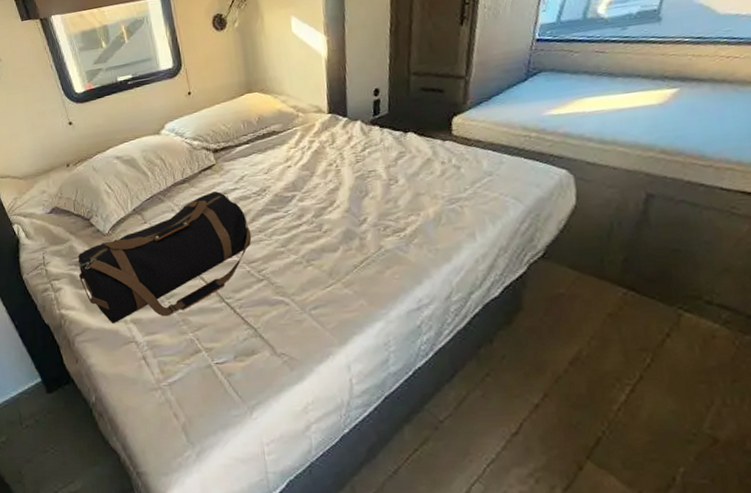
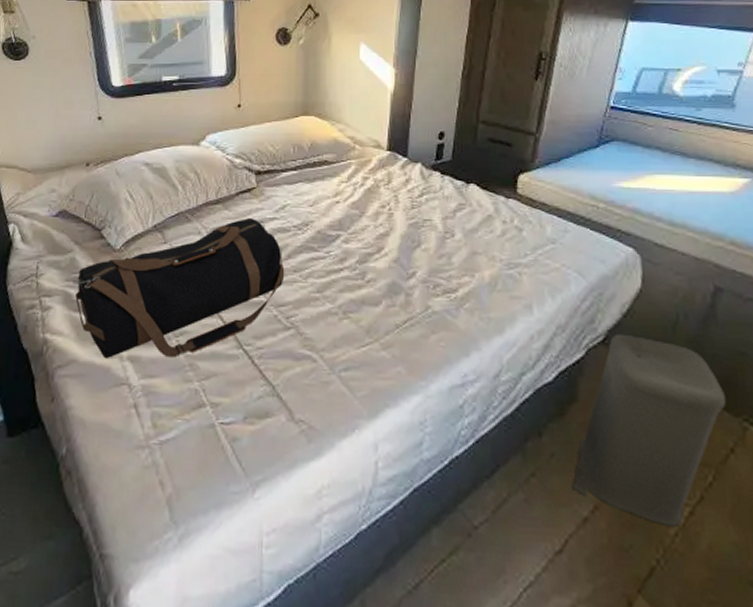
laundry basket: none [522,247,662,403] -> present [572,333,727,526]

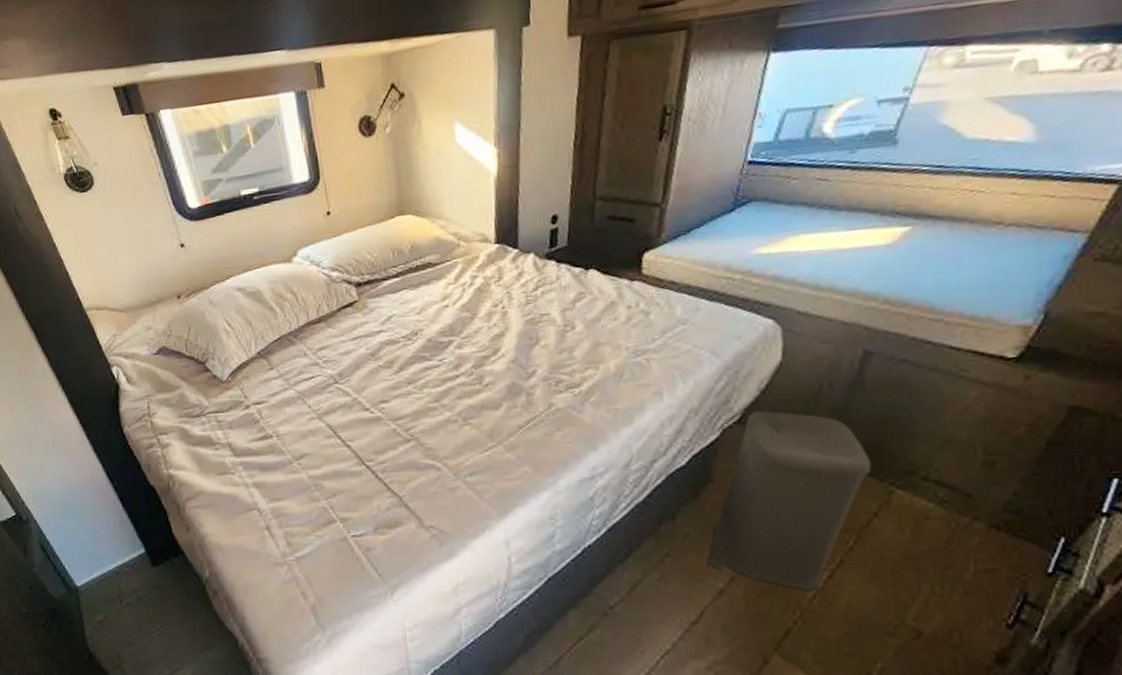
duffel bag: present [73,218,285,358] -> none [186,334,399,487]

